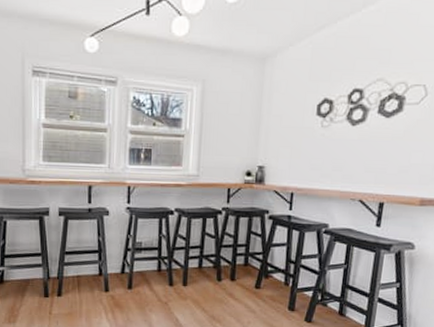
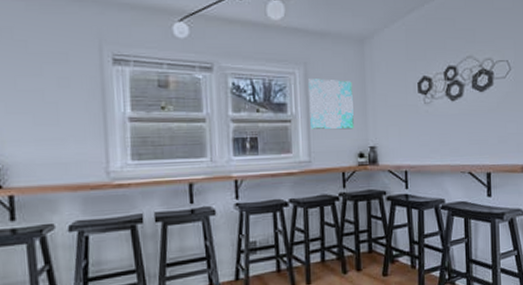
wall art: none [202,96,248,148] -> present [308,79,354,130]

